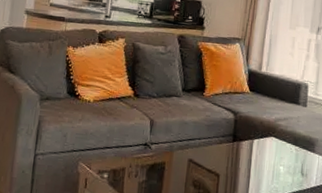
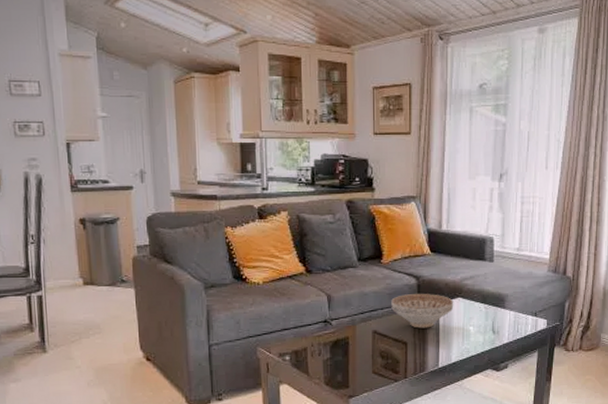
decorative bowl: none [208,127,267,163] -> present [391,293,454,329]

